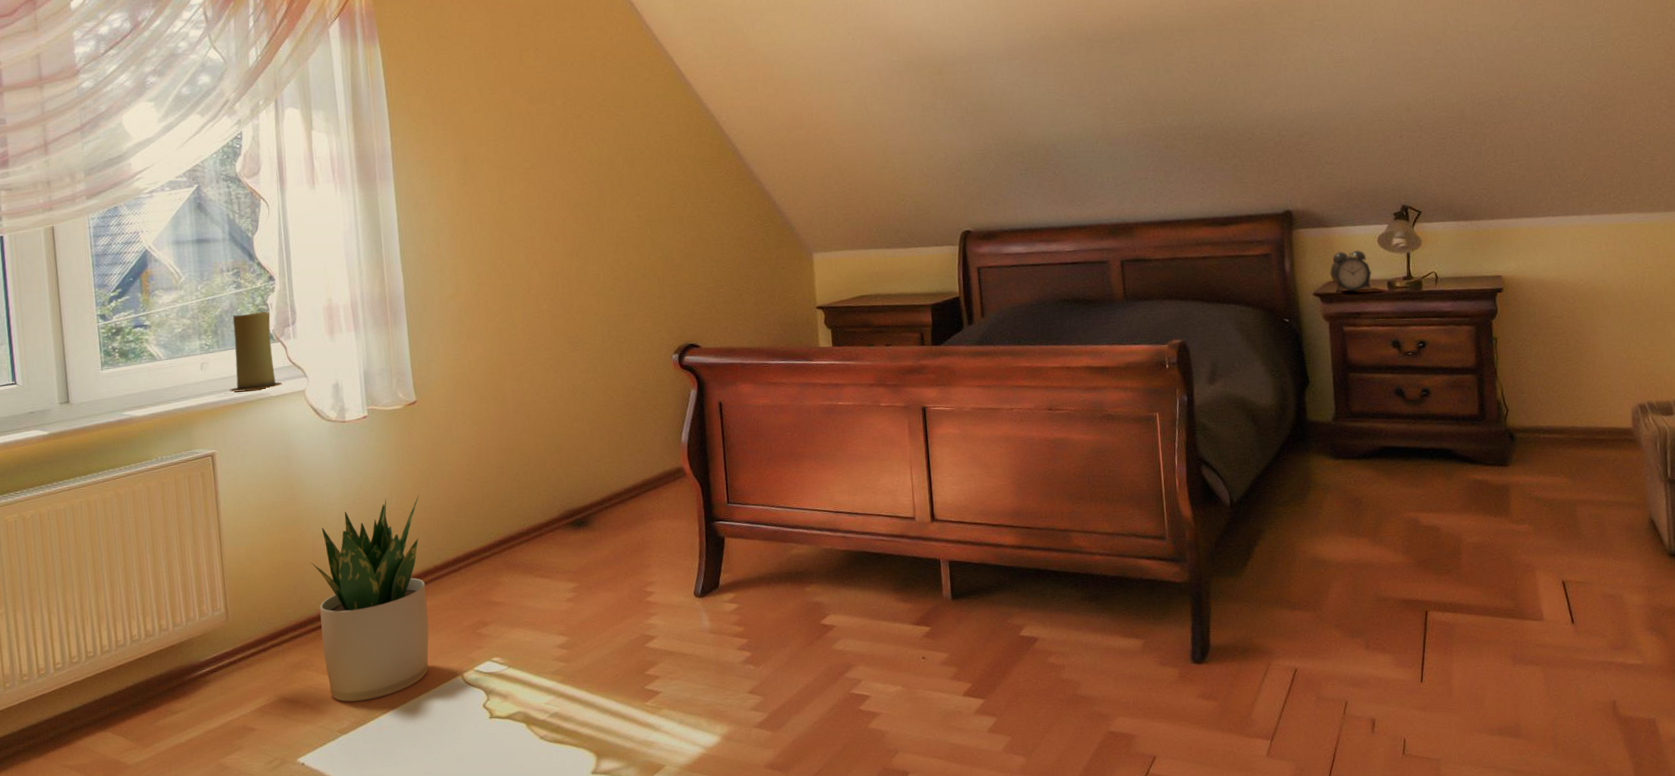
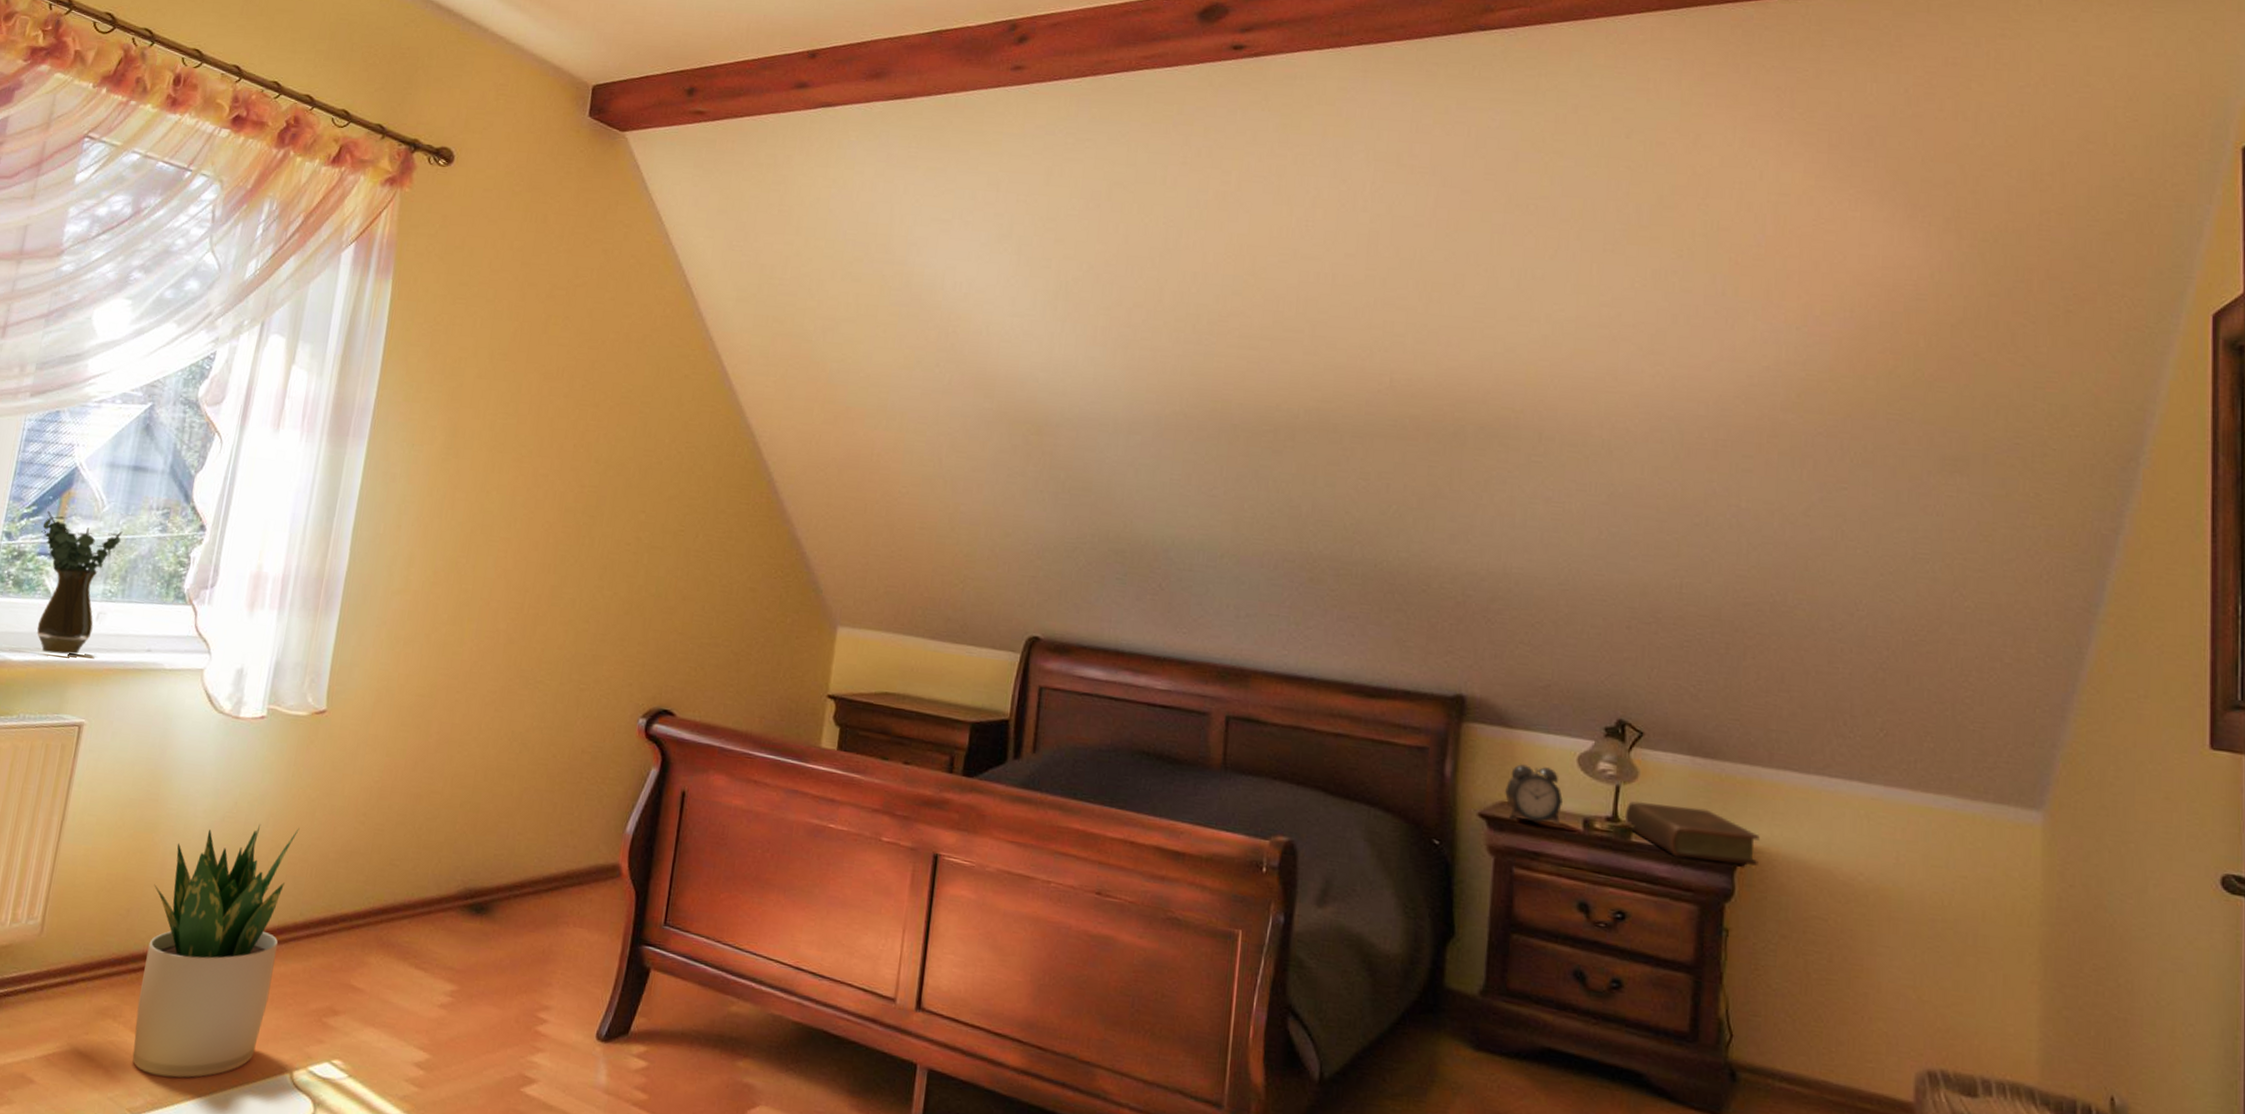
vase: none [131,291,203,405] -> present [37,511,123,655]
candle: present [229,312,282,392] -> none [120,563,190,659]
book: none [1416,257,1511,296] -> present [1625,801,1760,866]

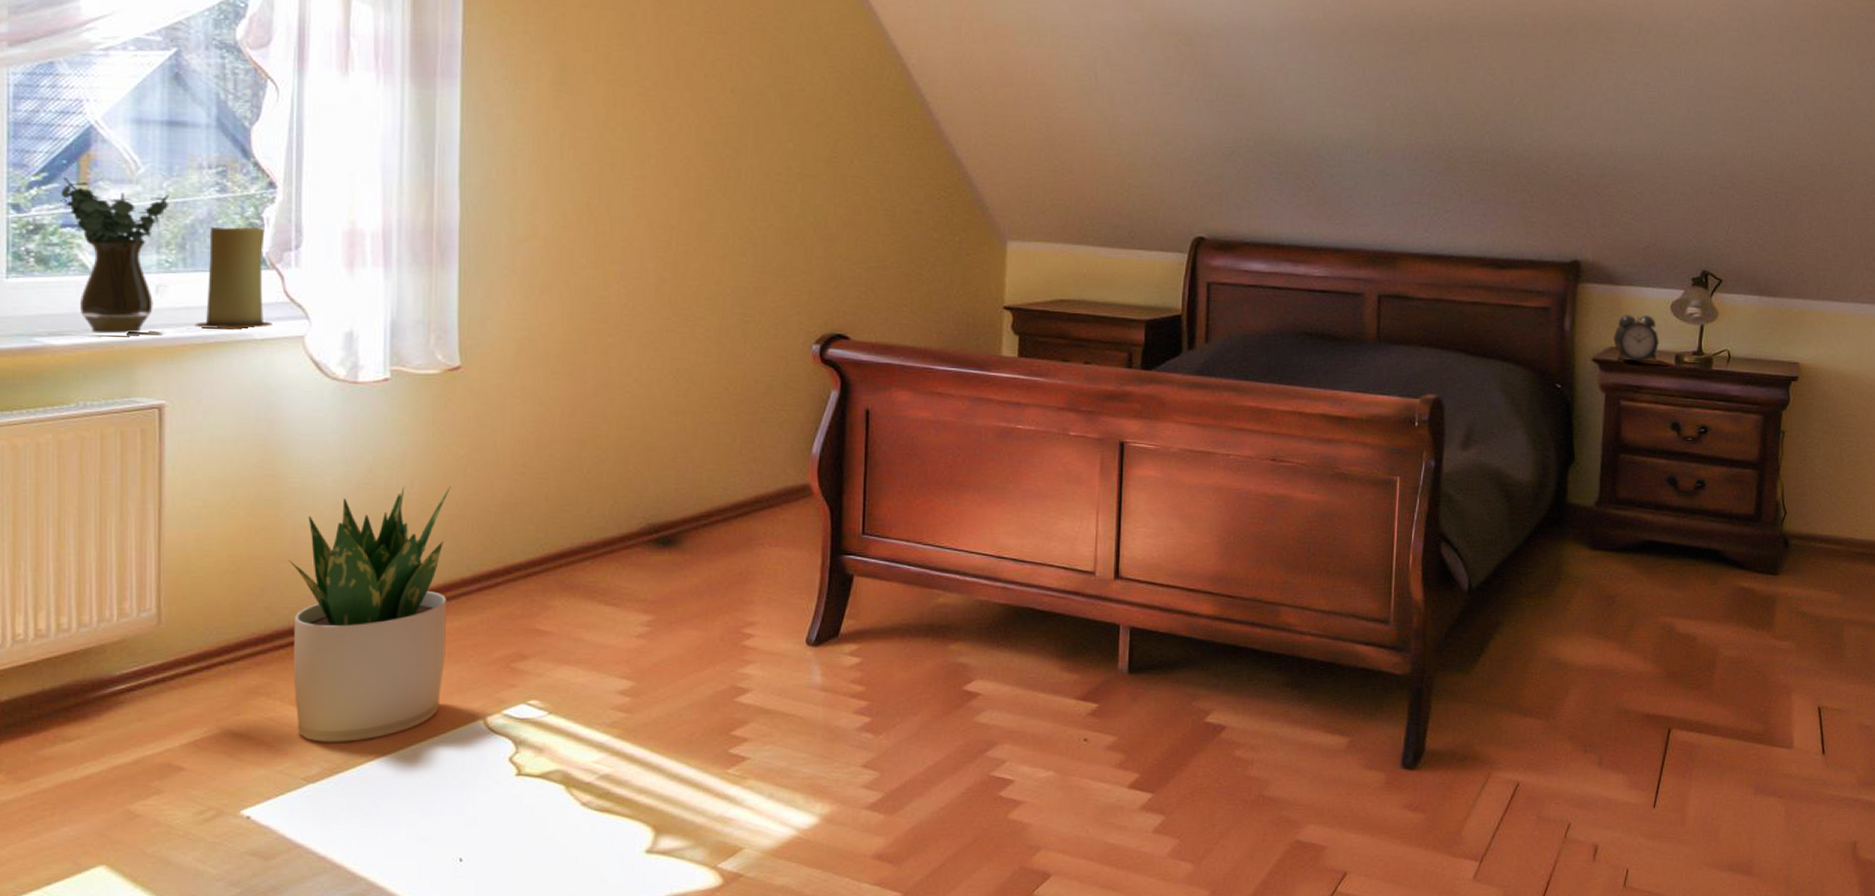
candle: none [120,563,190,659] -> present [194,227,273,329]
book: present [1625,801,1760,866] -> none [1708,336,1809,380]

